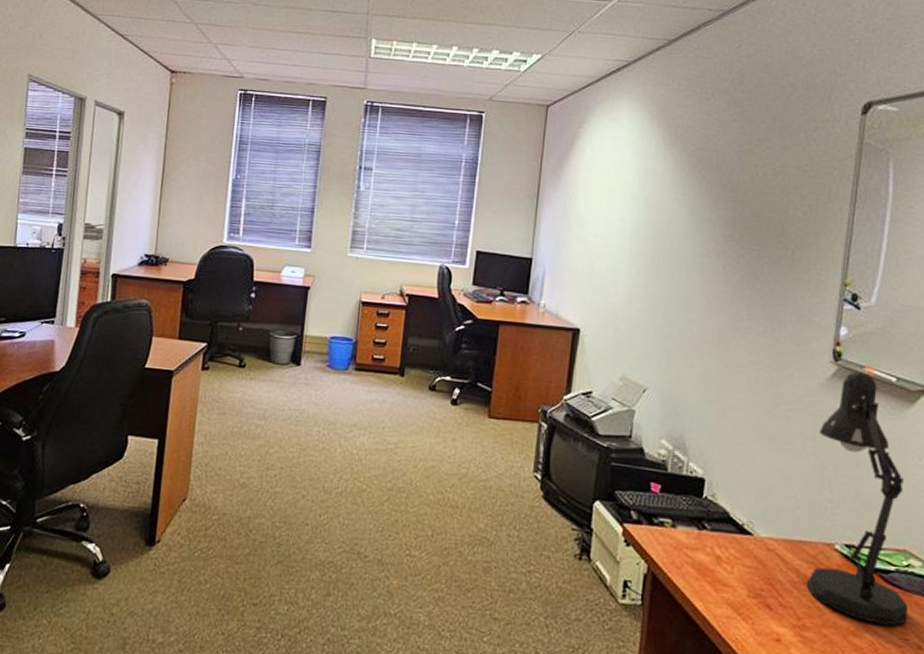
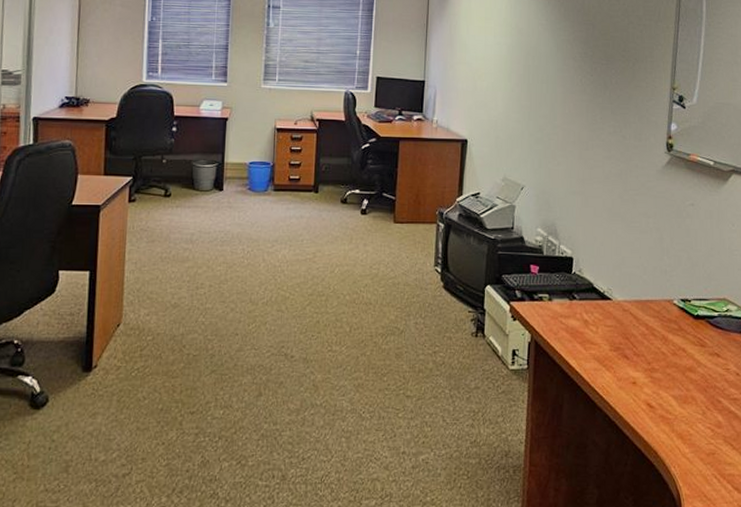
desk lamp: present [806,372,909,626] -> none [653,159,729,360]

